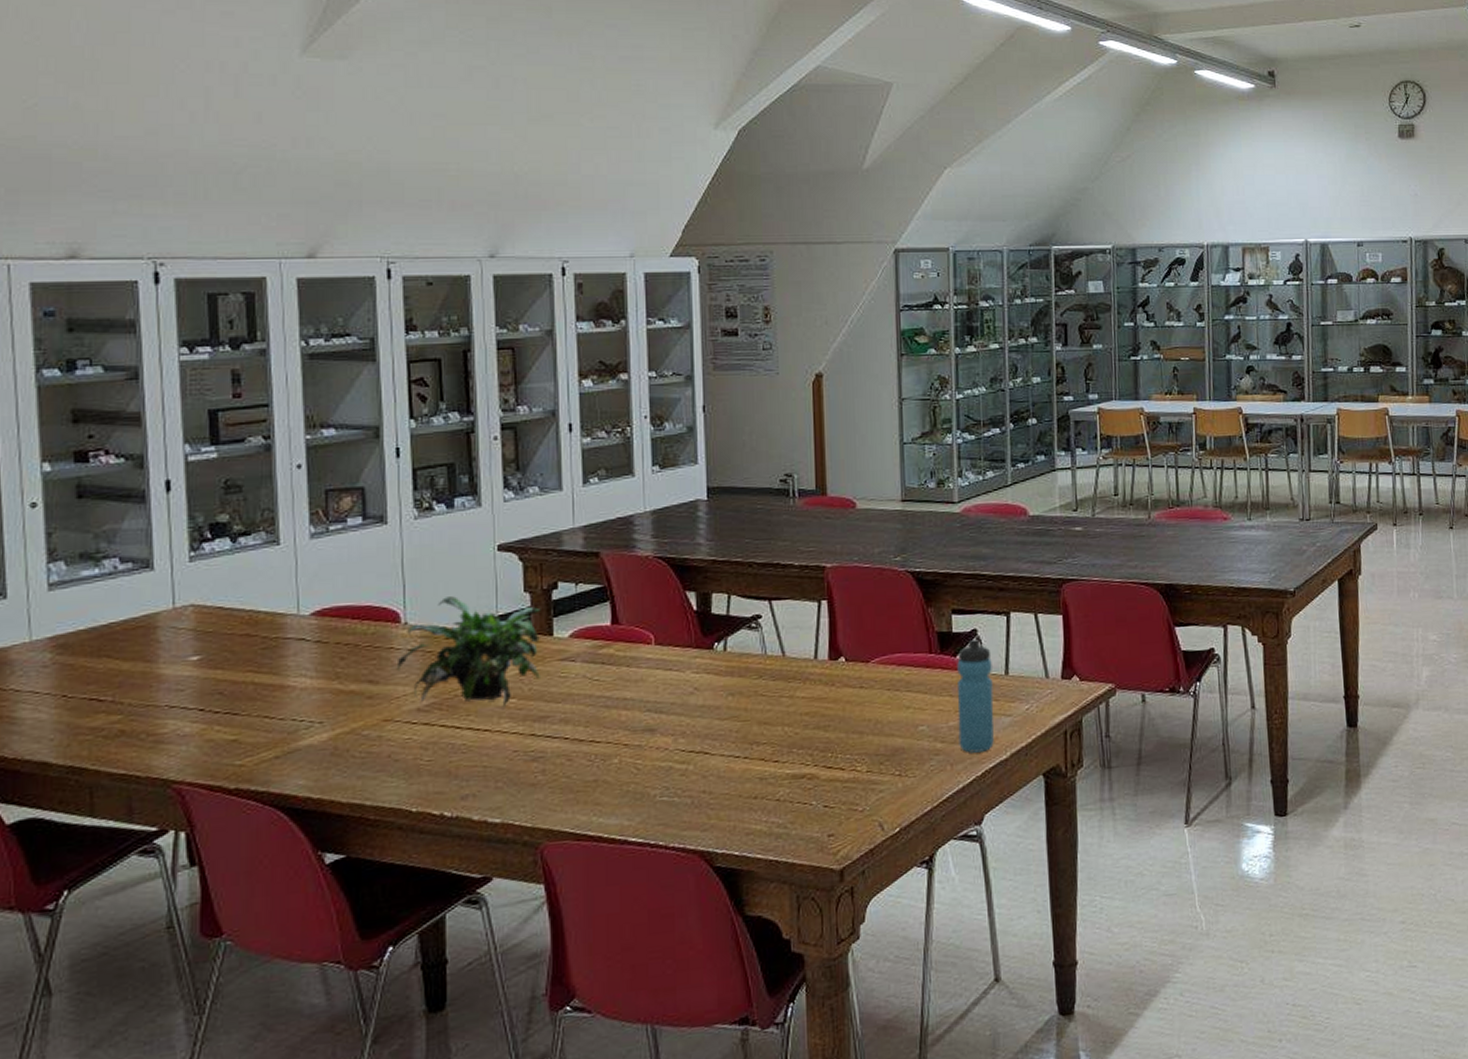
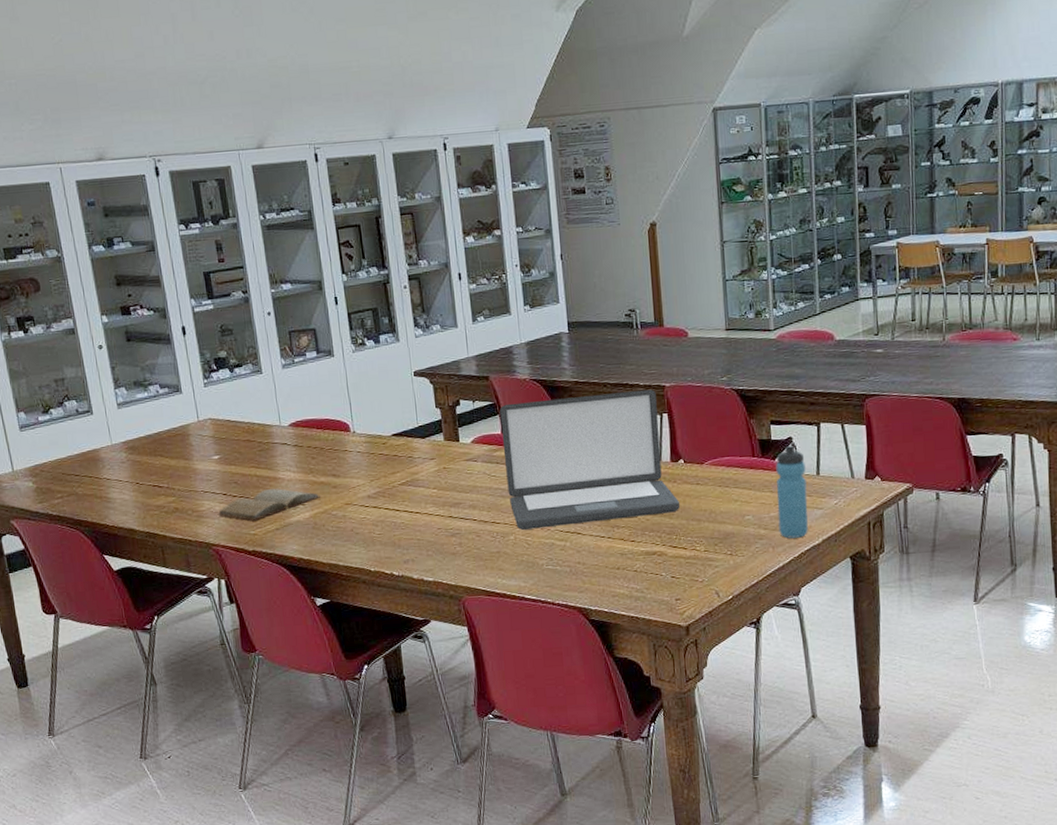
book: none [186,700,347,747] -> present [217,488,320,521]
potted plant: present [396,596,541,708] -> none [350,411,453,497]
laptop: none [611,570,837,750] -> present [500,389,680,530]

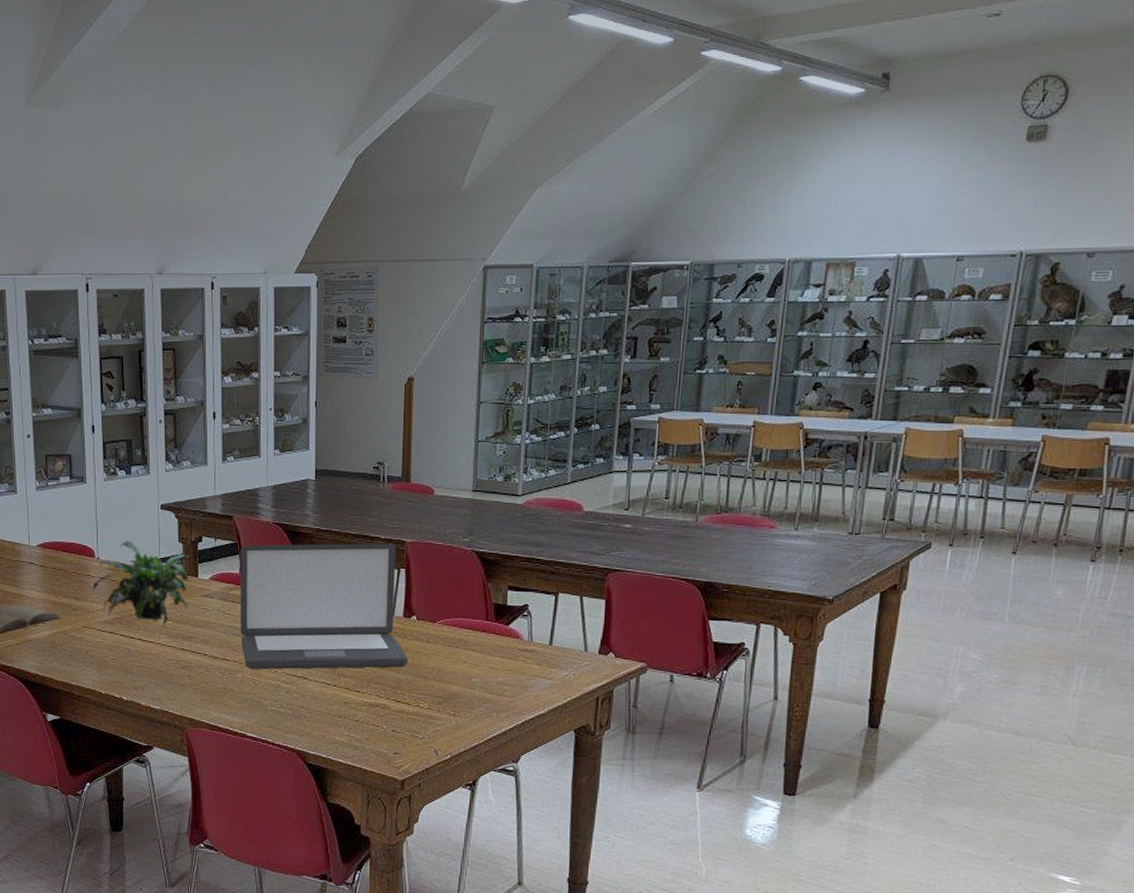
potted plant: none [350,411,453,497] -> present [92,541,190,627]
water bottle: present [776,446,808,539] -> none [505,613,539,706]

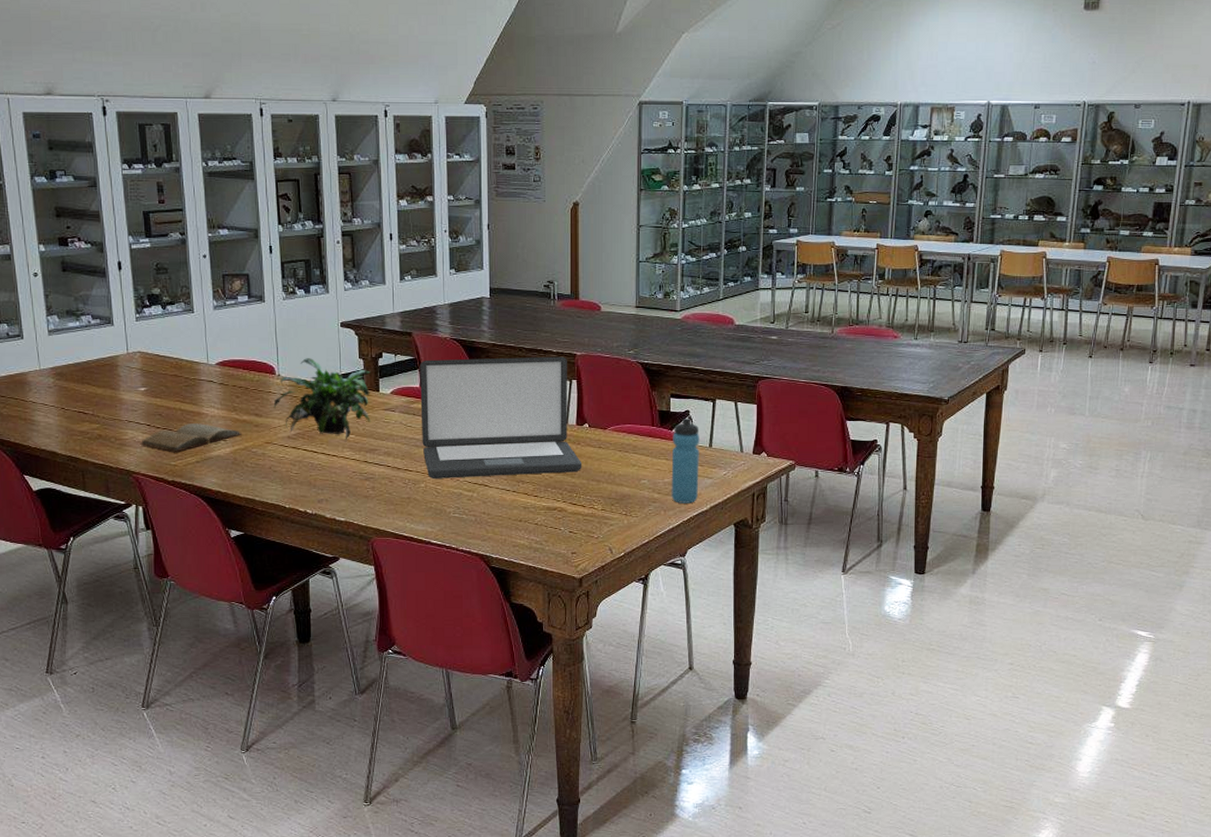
water bottle: none [505,613,539,706] -> present [671,419,699,503]

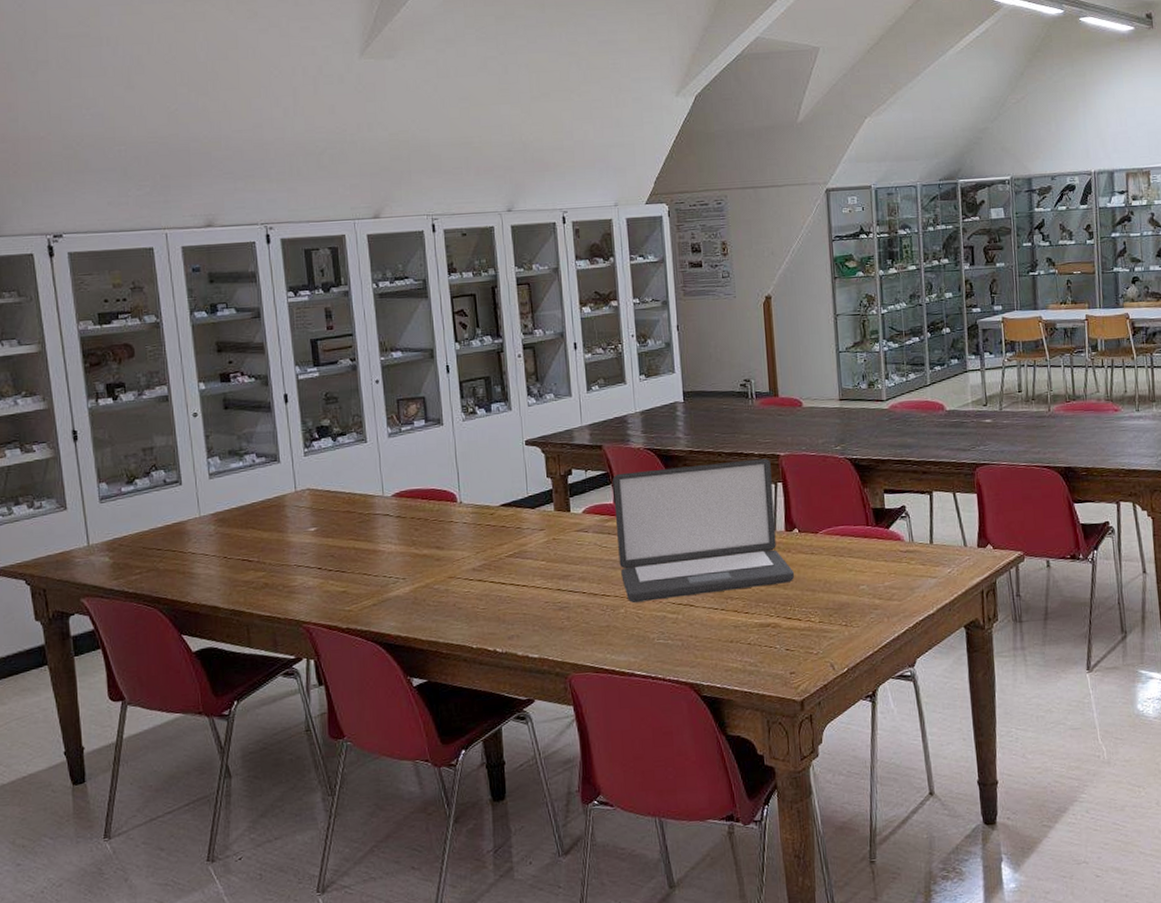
book: present [140,423,242,453] -> none [310,562,422,597]
potted plant: present [273,358,371,441] -> none [456,481,562,569]
water bottle: present [671,419,699,503] -> none [890,515,923,608]

